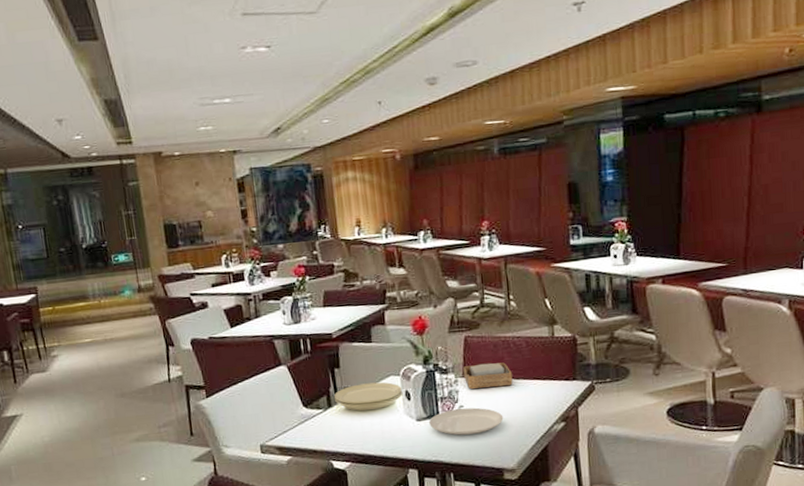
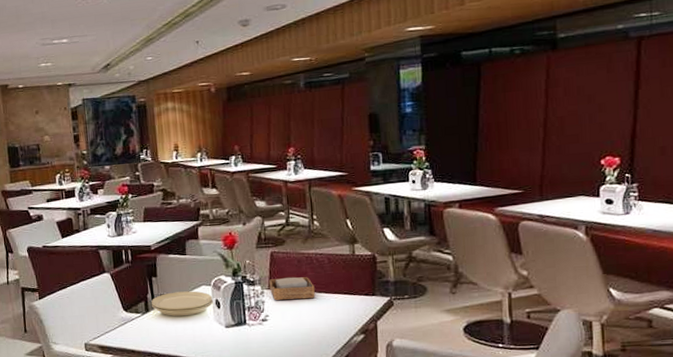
plate: present [429,407,504,436] -> none [237,317,306,343]

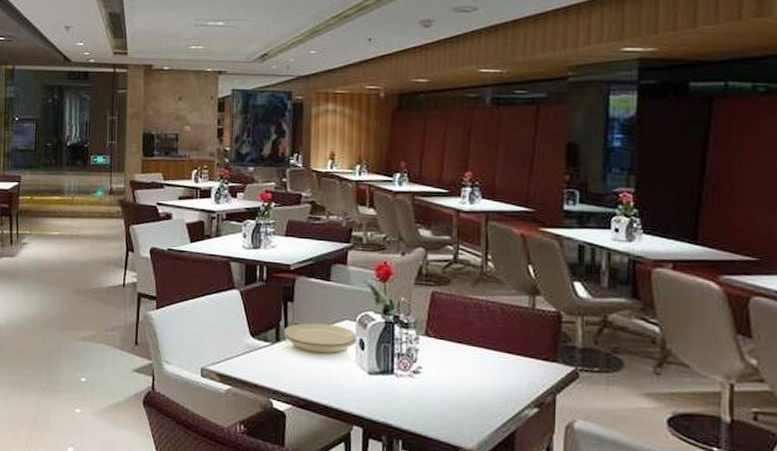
napkin holder: present [268,276,315,301] -> none [425,324,482,355]

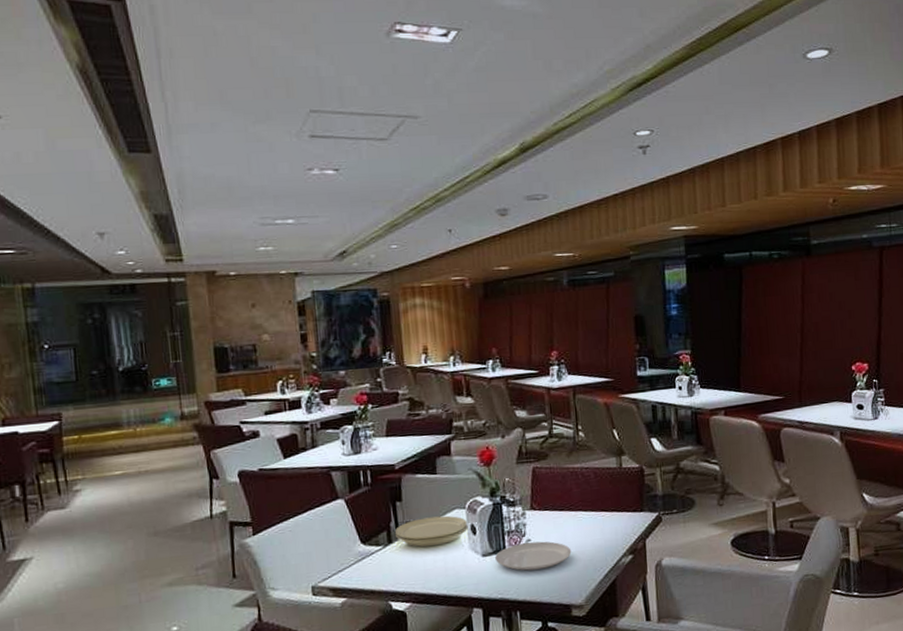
plate: none [382,369,467,402] -> present [495,541,572,571]

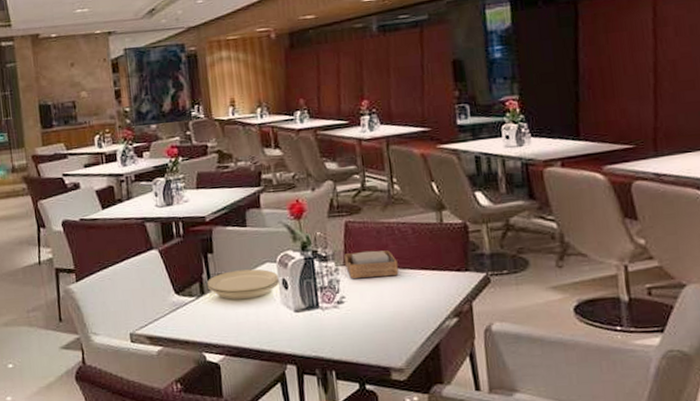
plate: present [495,541,572,571] -> none [308,299,389,329]
napkin holder: none [530,494,581,523] -> present [343,250,399,280]

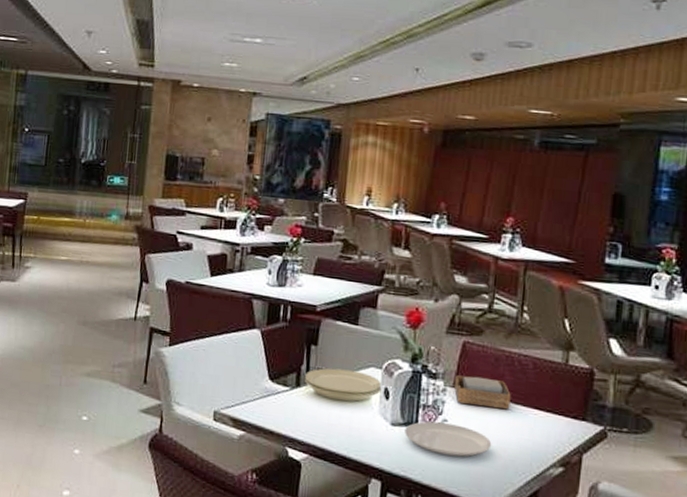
plate: none [308,299,389,329] -> present [405,421,492,457]

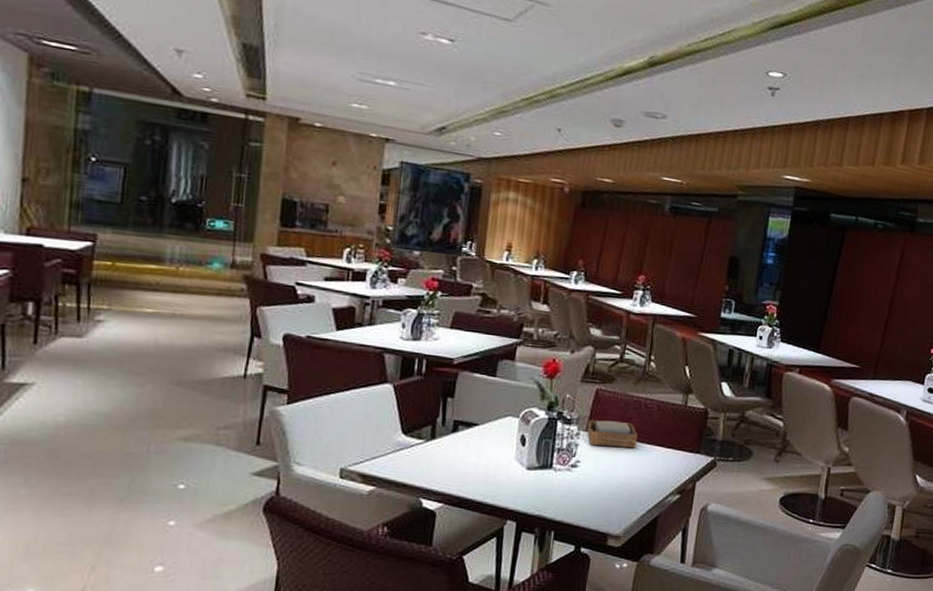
plate: present [304,368,382,402] -> none [440,419,519,450]
plate: present [405,421,492,457] -> none [540,463,620,493]

